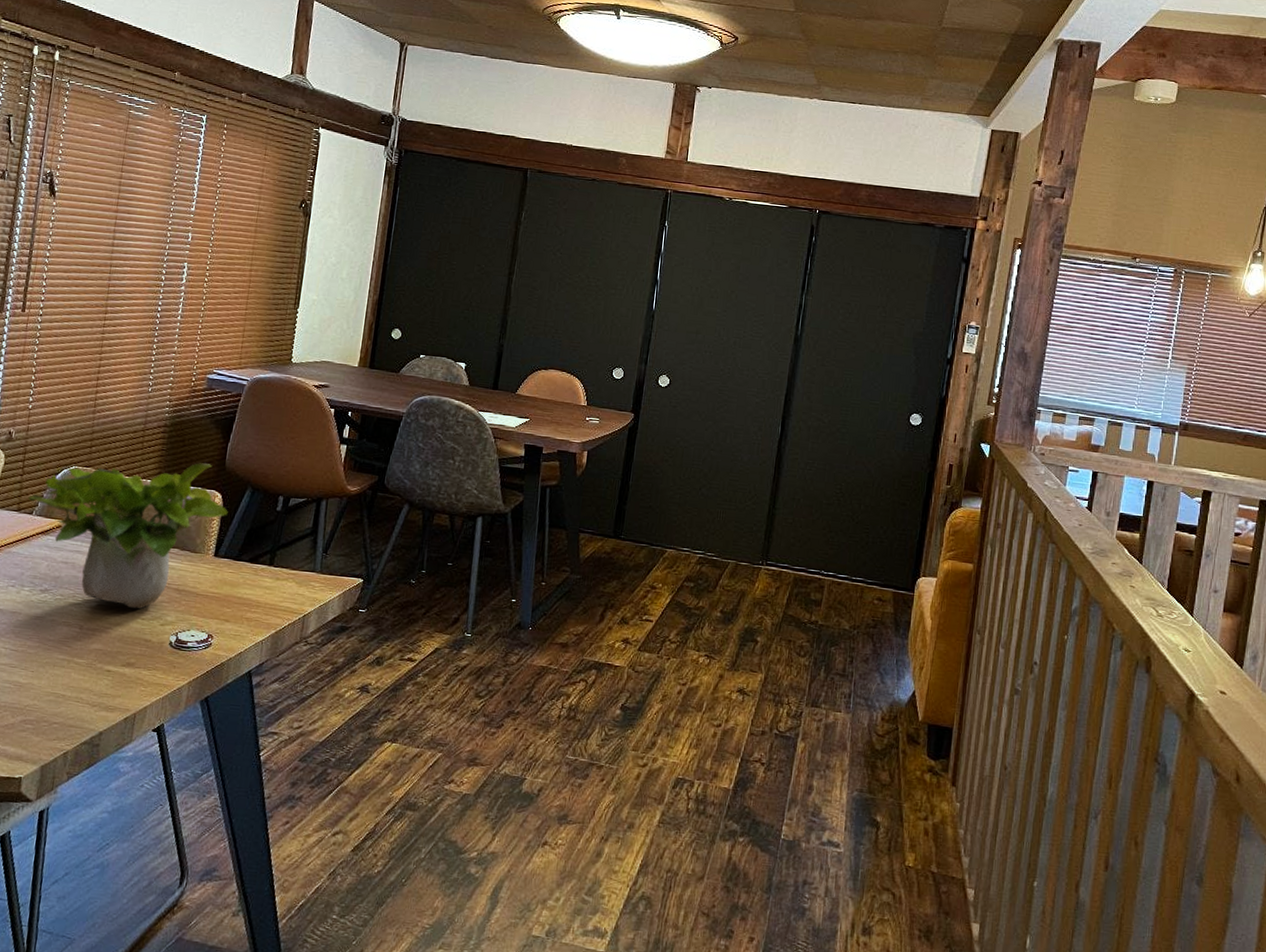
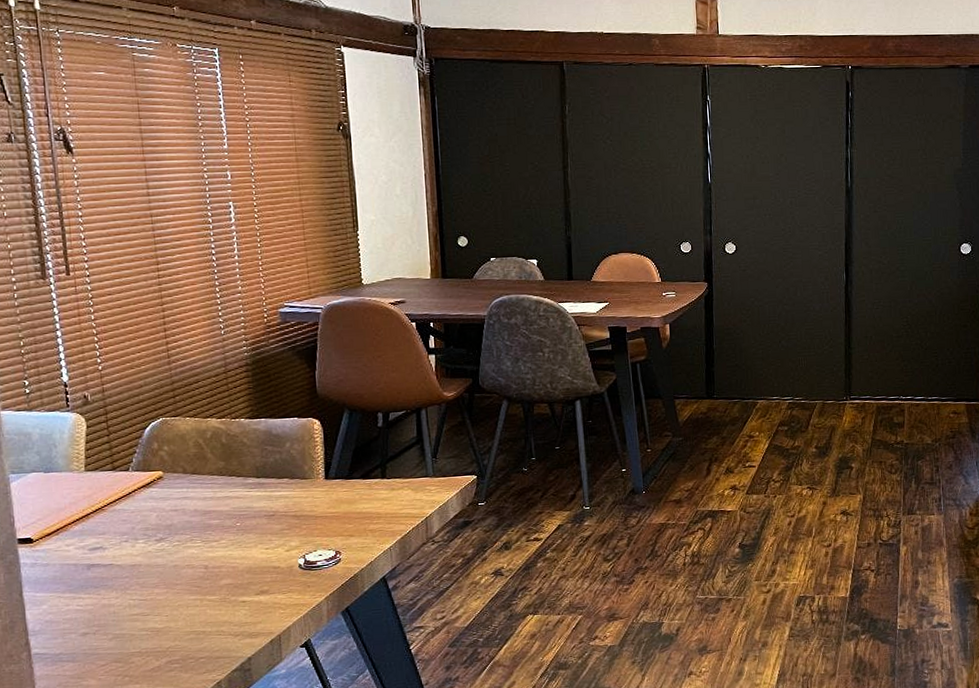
potted plant: present [27,463,228,610] -> none [119,394,330,542]

